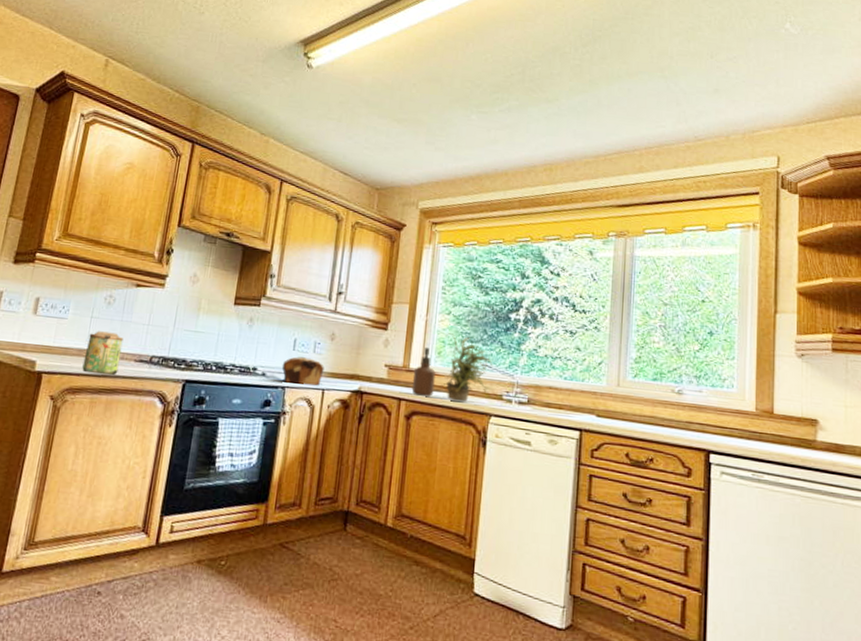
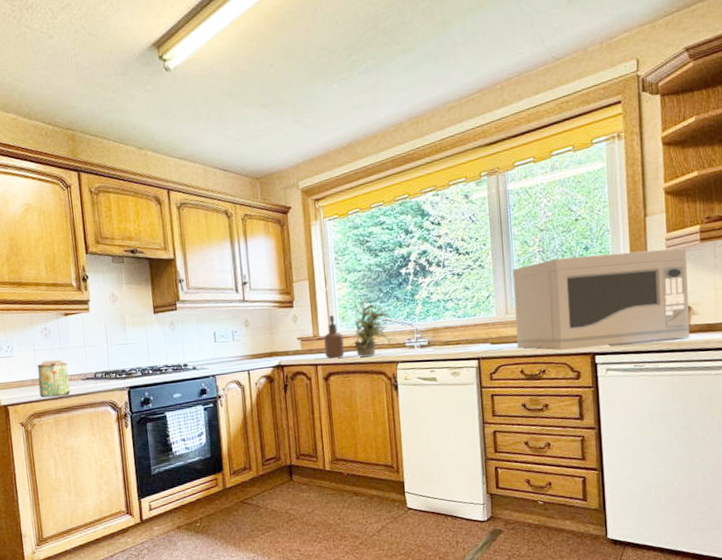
bread loaf: present [281,356,324,386] -> none [208,346,246,371]
microwave: none [624,337,817,455] -> present [512,248,690,351]

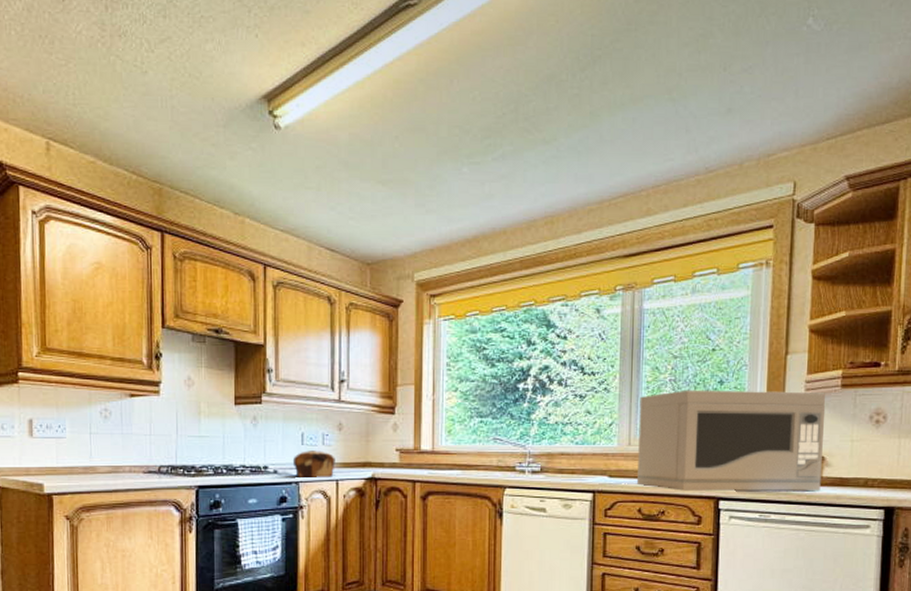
canister: present [37,359,71,398] -> none [91,447,129,490]
bread loaf: none [208,346,246,371] -> present [292,451,335,477]
soap dispenser: present [323,314,345,360] -> none [425,426,447,477]
potted plant: present [346,298,393,357] -> none [454,410,504,478]

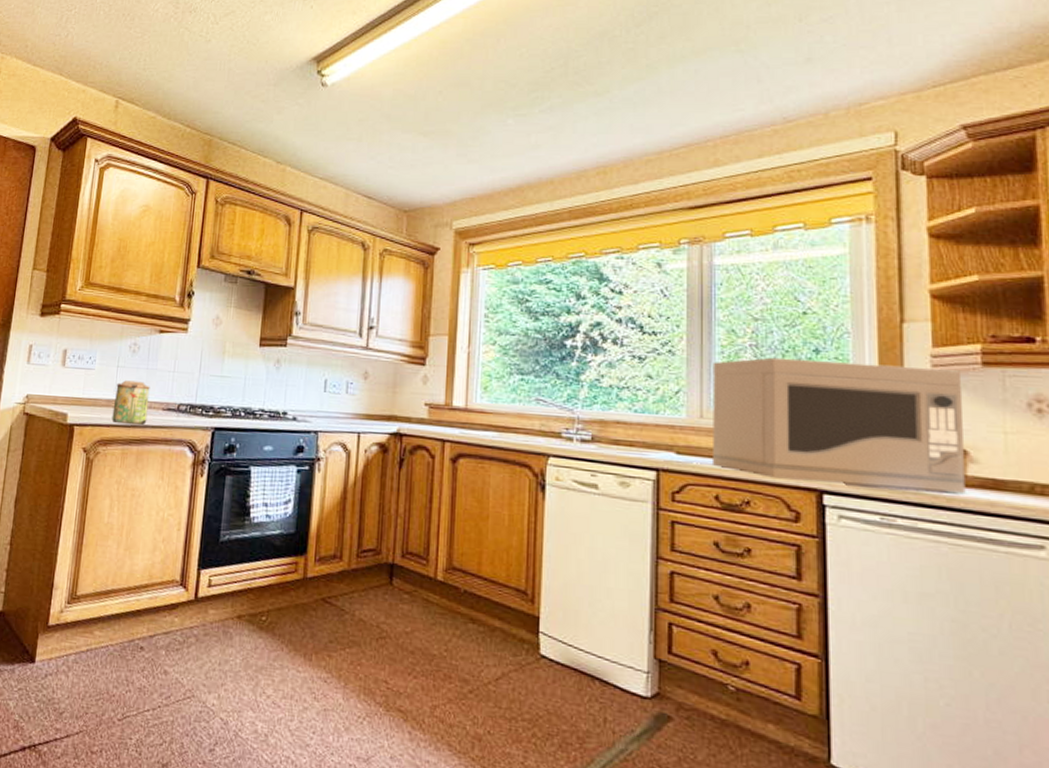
canister: none [91,447,129,490] -> present [112,380,150,426]
bread loaf: present [292,451,335,477] -> none [313,398,359,429]

